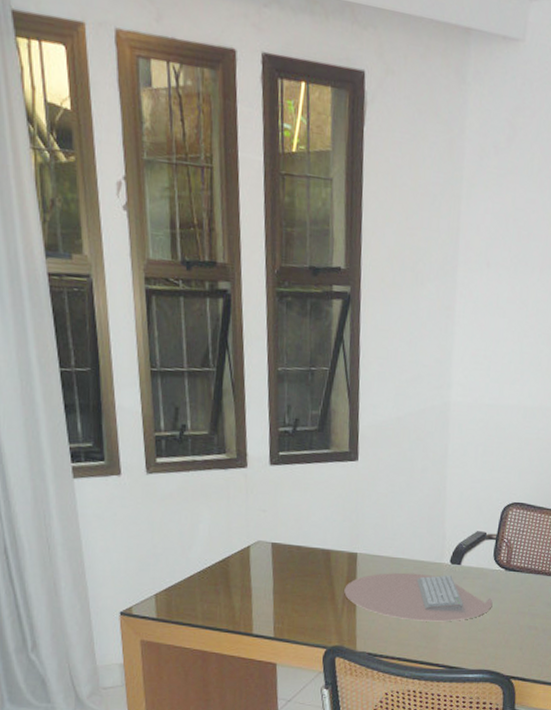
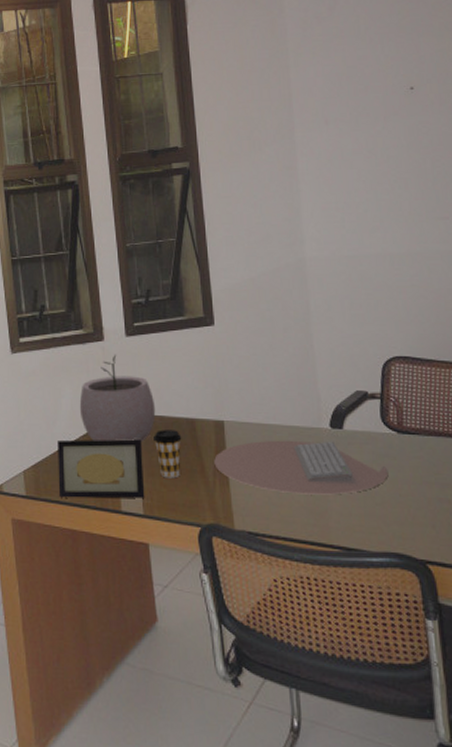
picture frame: none [191,565,278,622] -> present [58,439,145,499]
plant pot: none [217,482,294,570] -> present [79,354,156,442]
coffee cup: none [289,559,317,605] -> present [153,430,182,479]

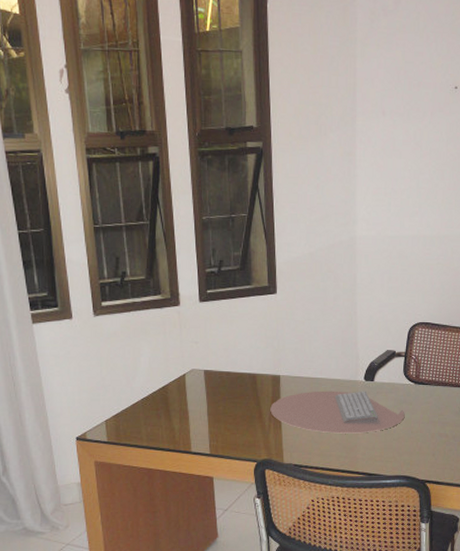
picture frame: present [58,439,145,499] -> none [136,392,212,442]
plant pot: present [79,354,156,442] -> none [156,317,223,394]
coffee cup: present [153,430,182,479] -> none [221,383,245,424]

